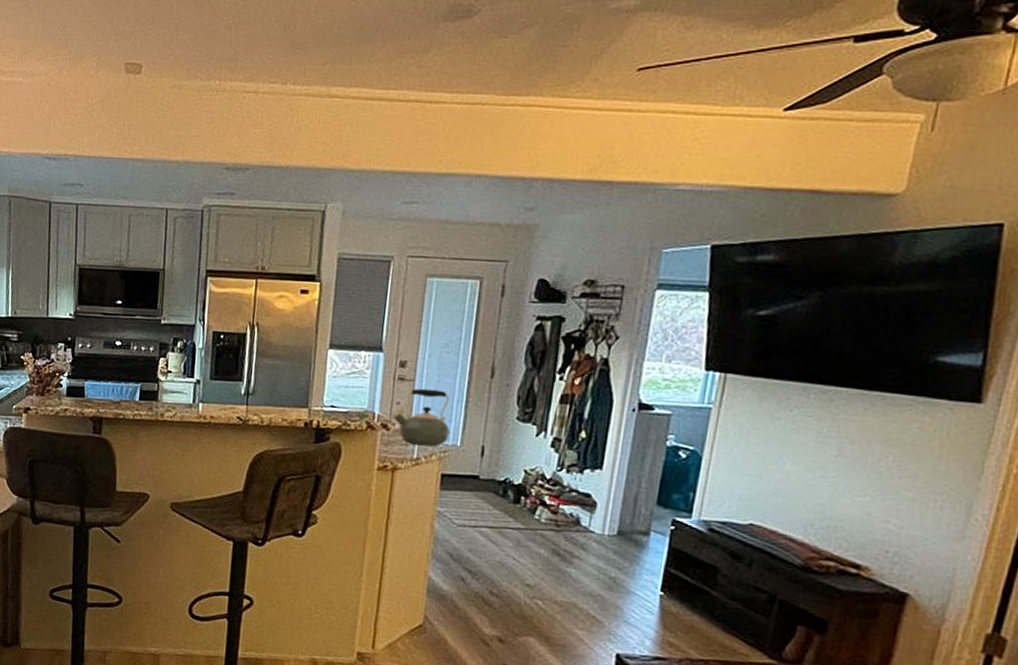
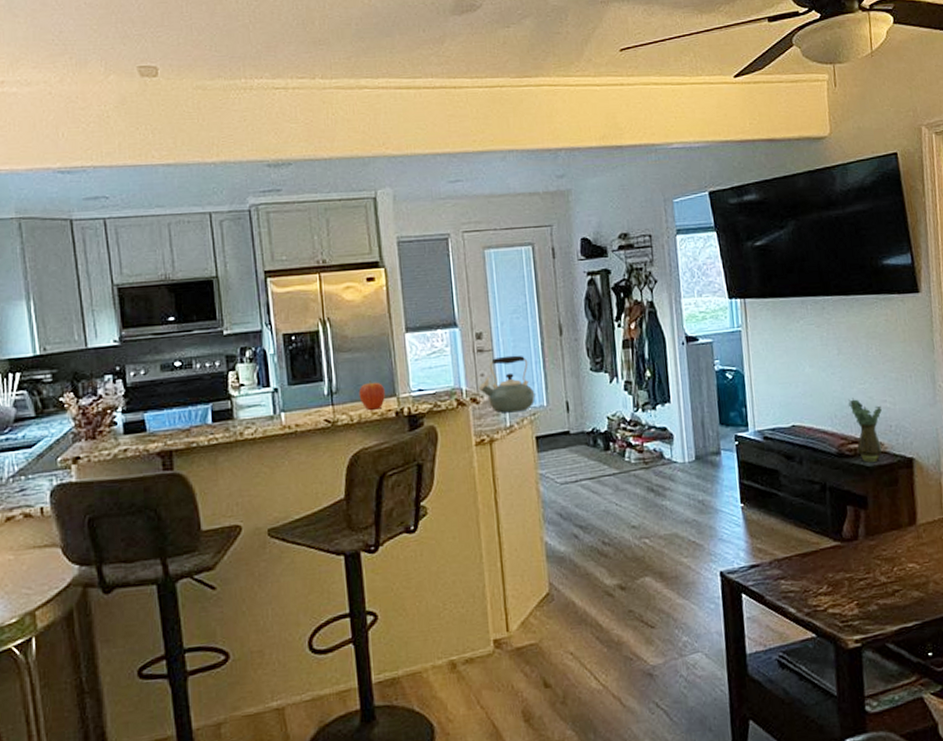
fruit: none [272,389,300,417] -> present [358,381,386,410]
vase: none [830,509,880,587] -> present [848,398,882,463]

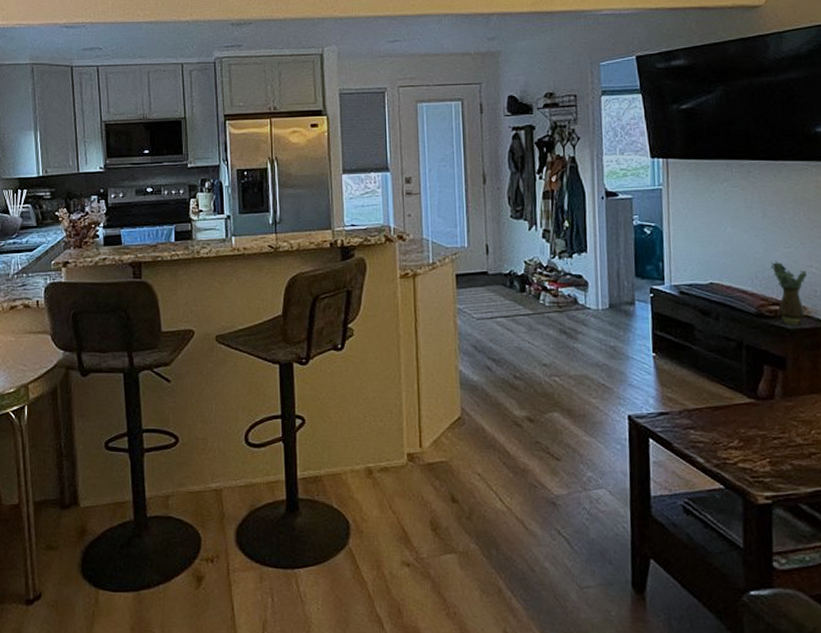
fruit: present [358,381,386,410] -> none [299,214,323,240]
kettle: present [478,355,536,413] -> none [405,199,457,251]

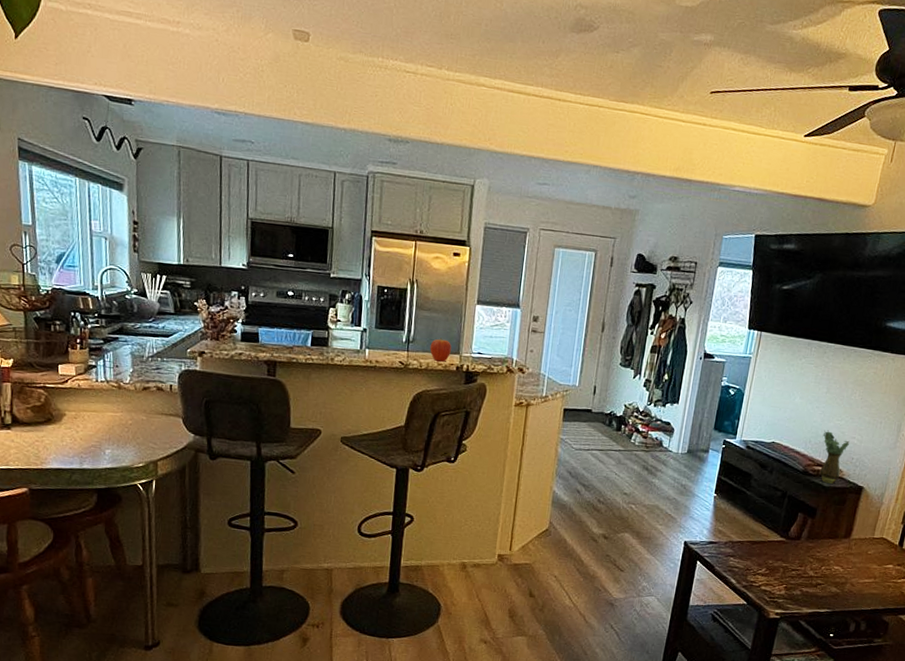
fruit: none [299,214,323,240] -> present [430,338,452,362]

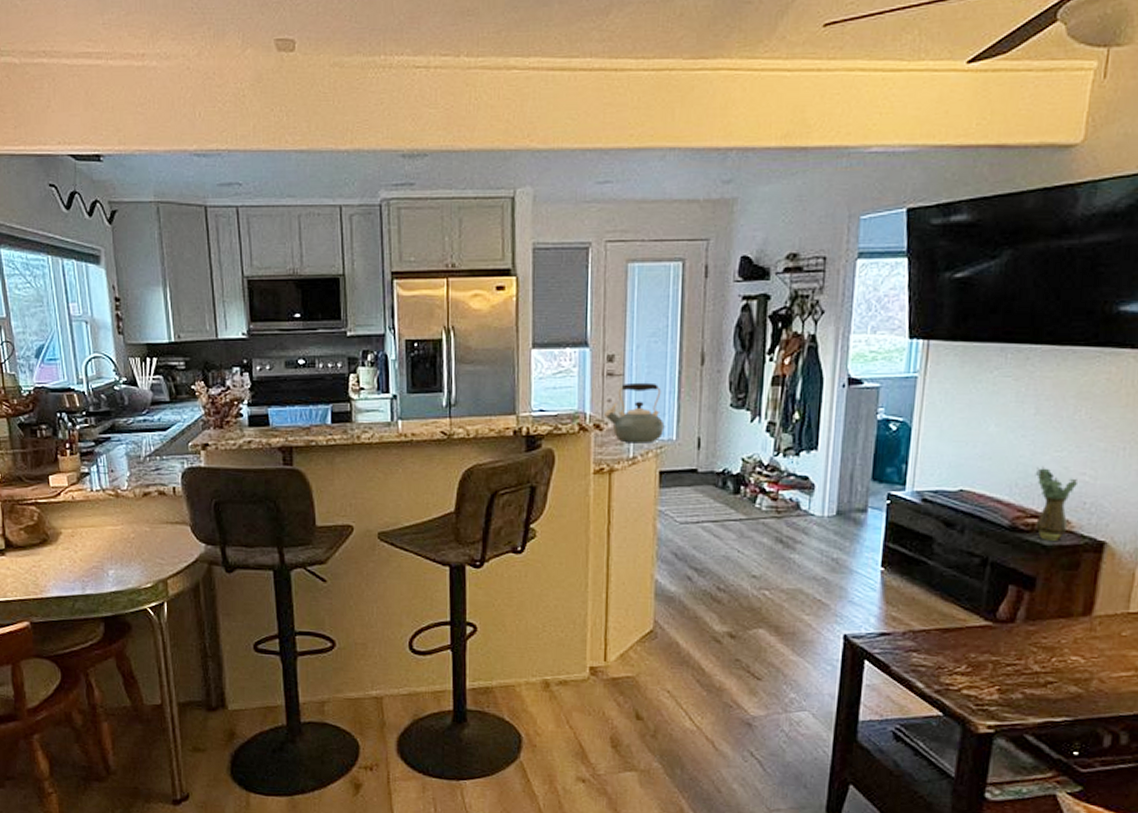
fruit: present [430,338,452,362] -> none [477,396,506,426]
kettle: none [526,339,571,387] -> present [603,382,665,444]

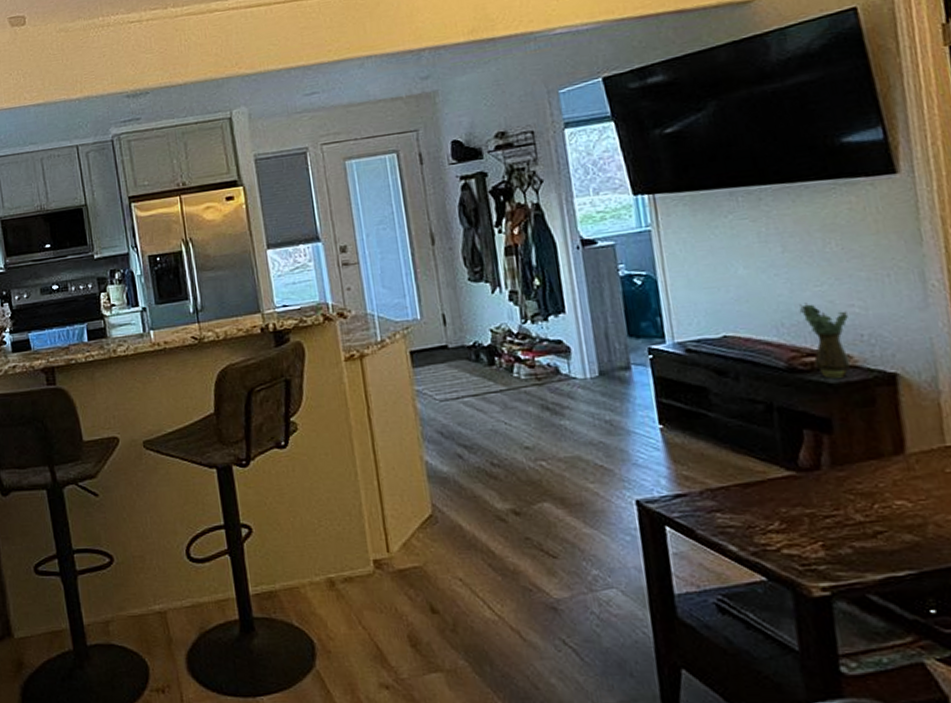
kettle: present [603,382,665,444] -> none [345,267,408,327]

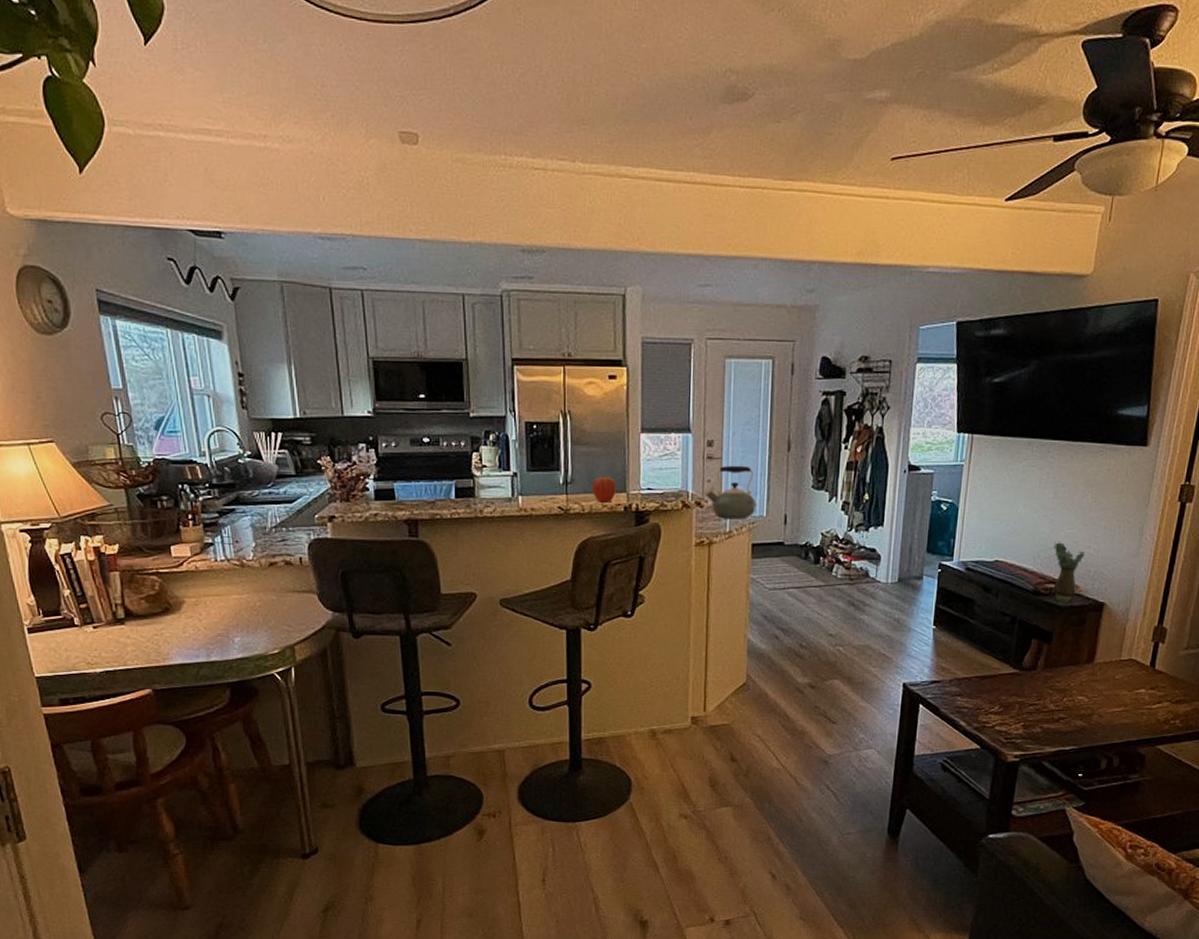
fruit: none [223,298,251,327] -> present [591,475,617,502]
kettle: none [345,267,408,327] -> present [703,465,757,519]

